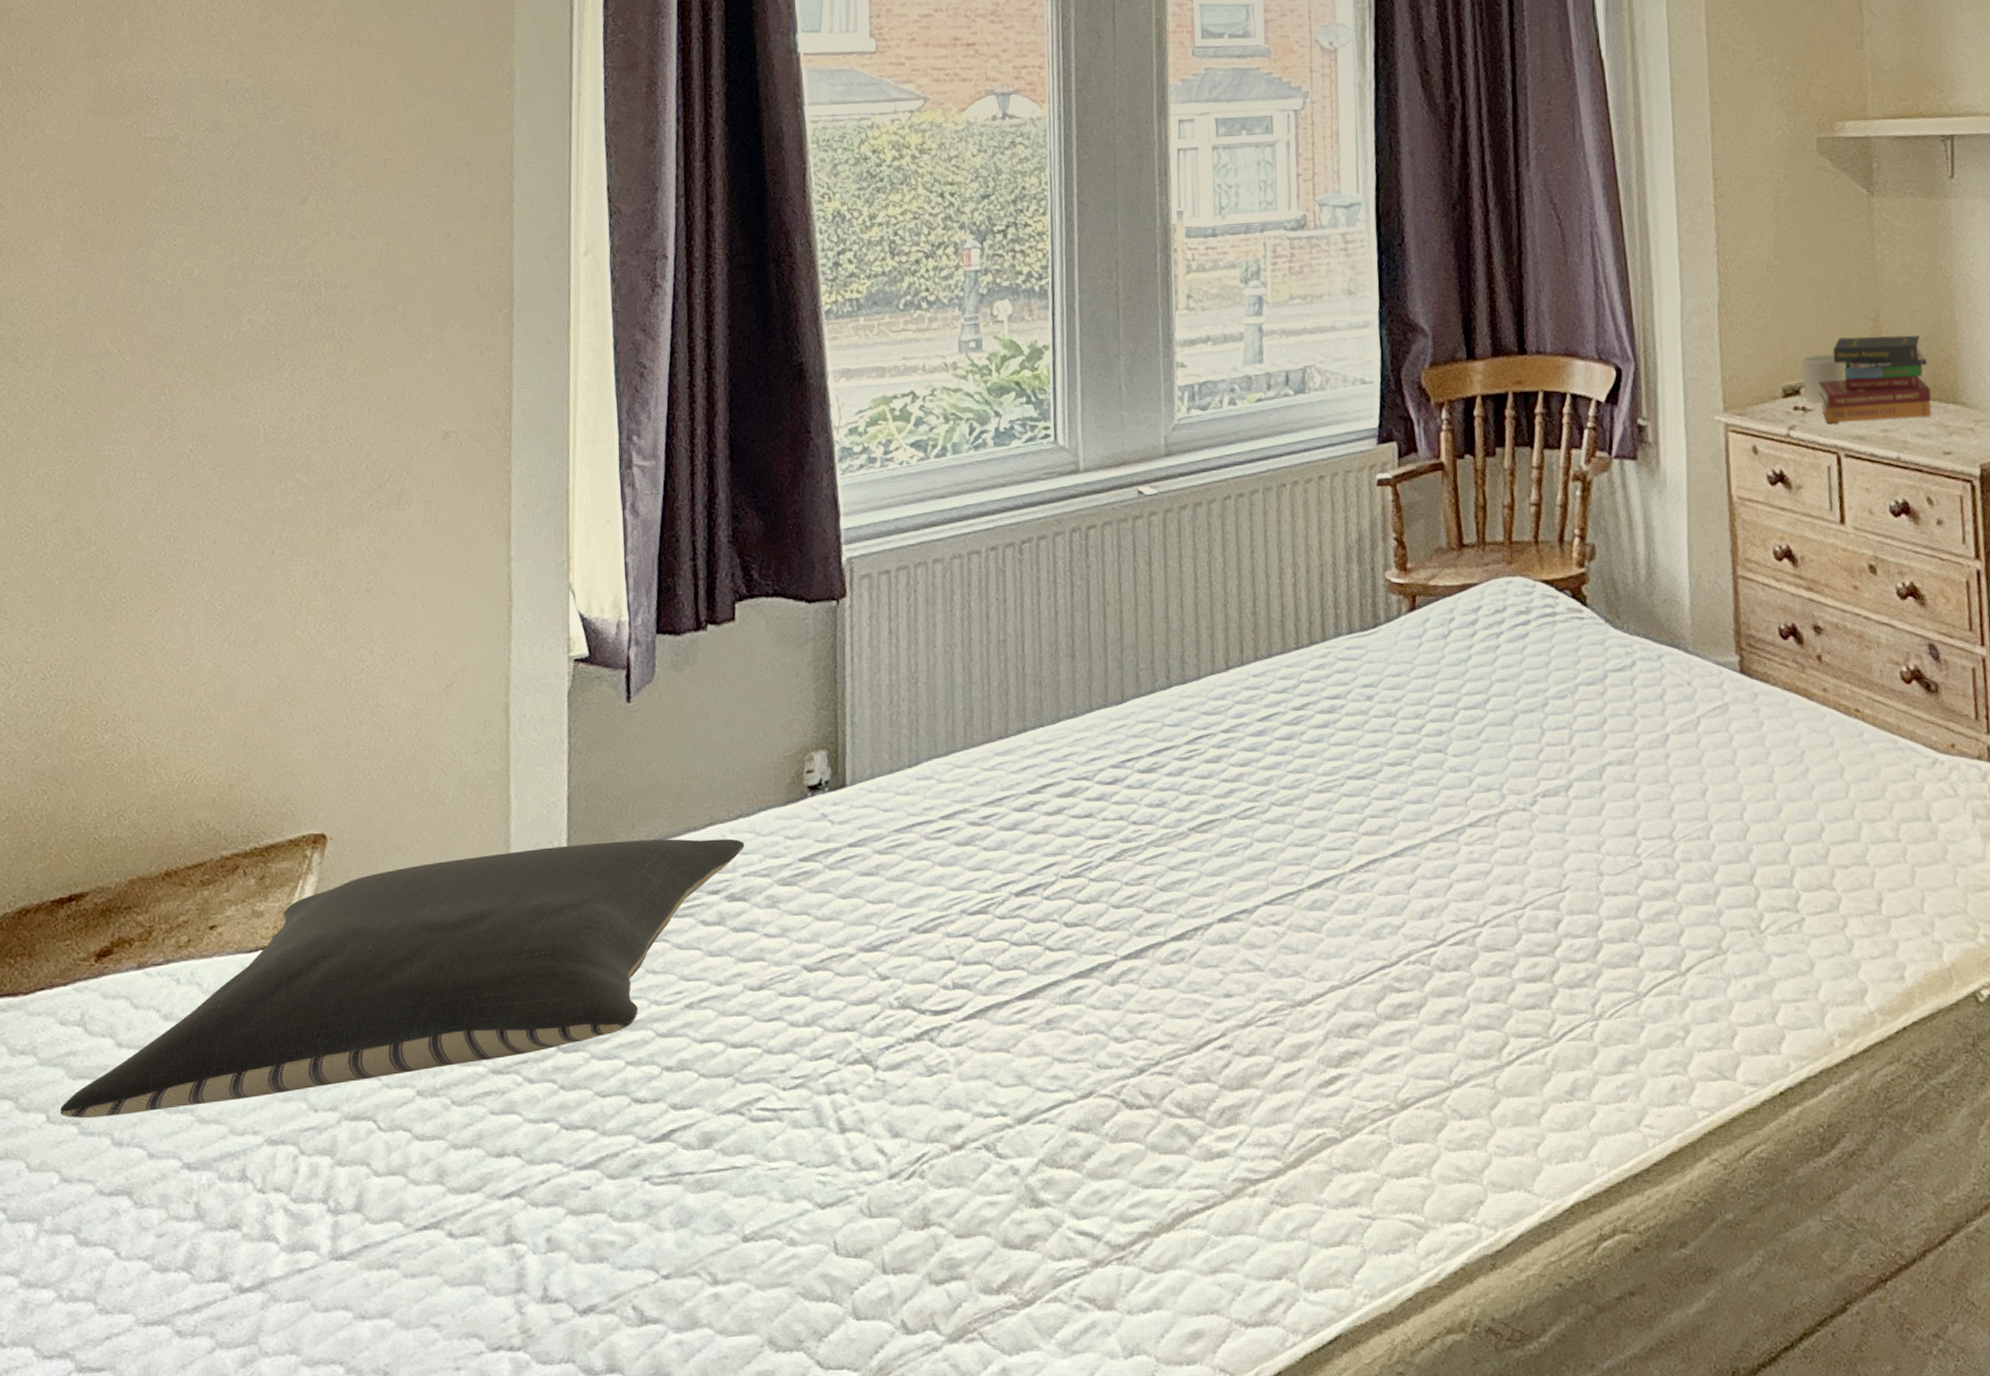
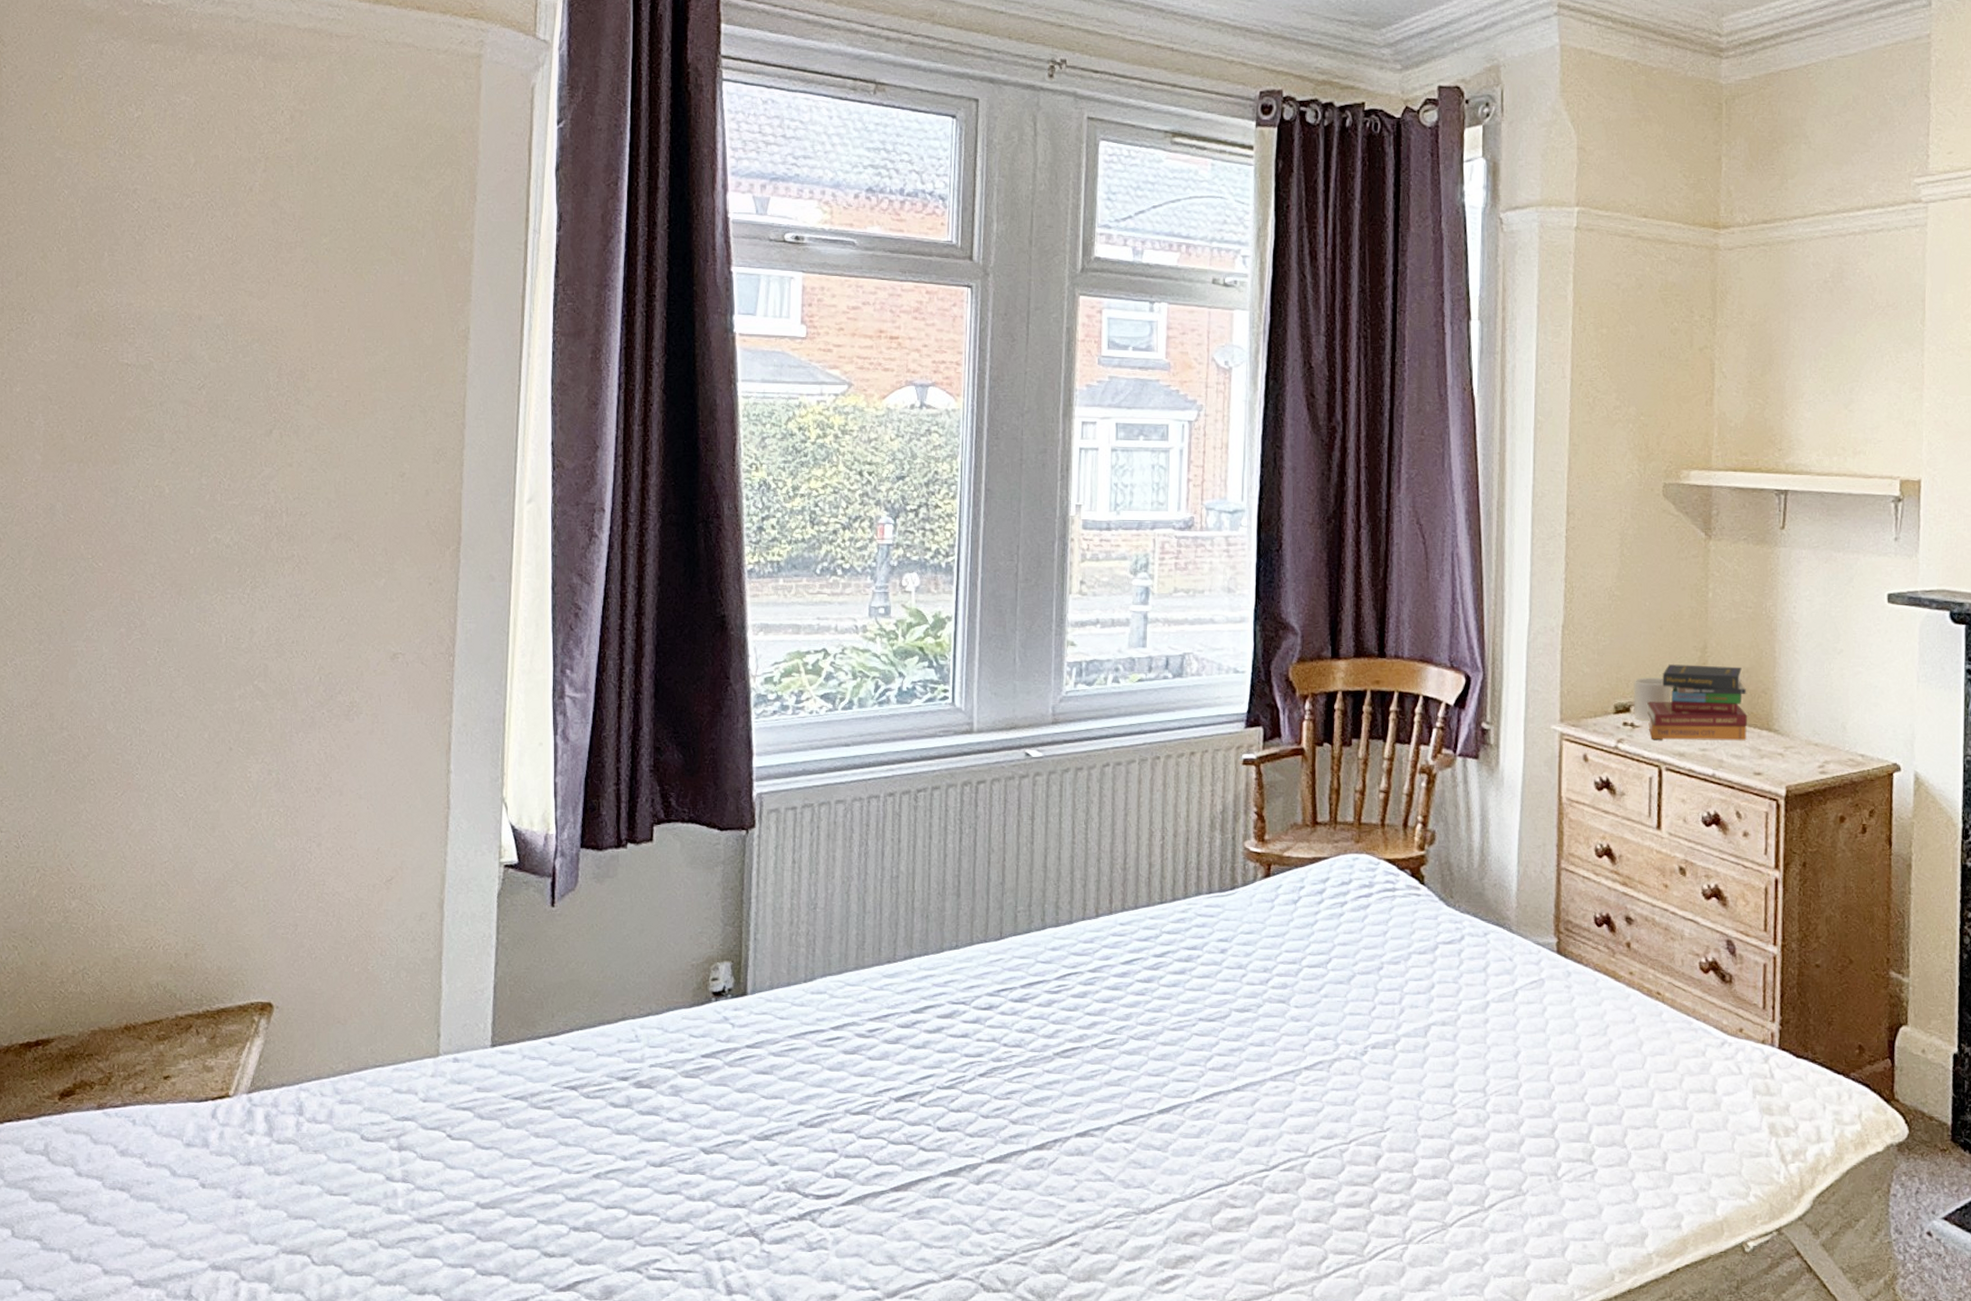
pillow: present [60,838,745,1119] -> none [24,1028,653,1236]

